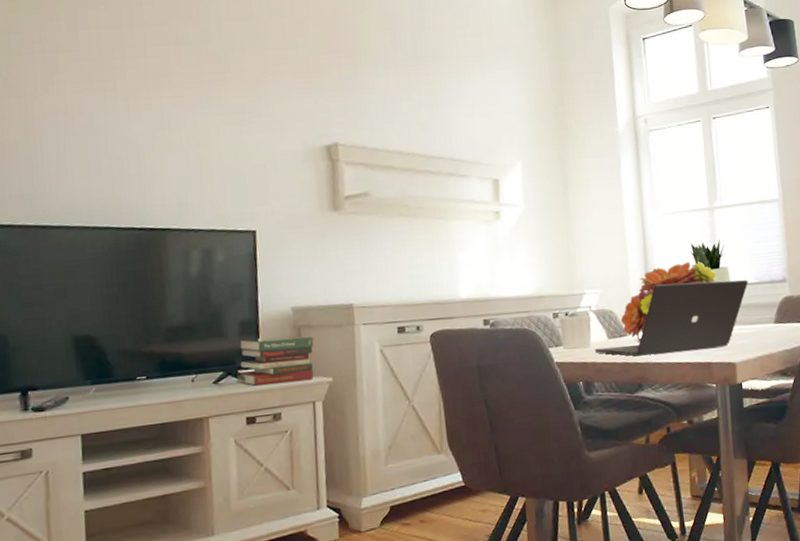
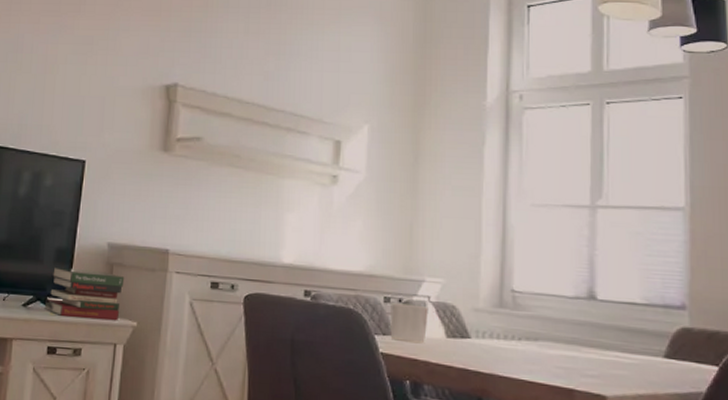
laptop: present [594,279,748,356] -> none [428,285,633,375]
flower bouquet: present [620,261,717,341] -> none [464,264,593,347]
planter: present [690,239,731,283] -> none [560,244,610,297]

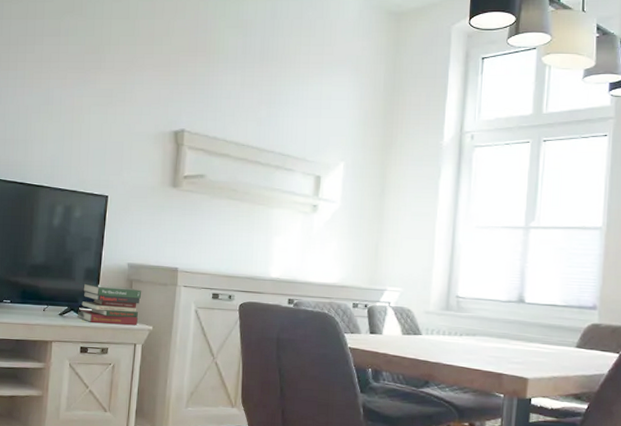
mug: present [390,303,429,344] -> none [357,308,389,340]

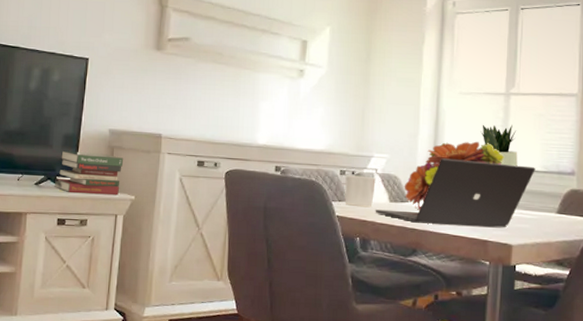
mug: none [357,308,389,340] -> present [345,175,376,208]
laptop: none [387,292,554,362] -> present [375,158,535,228]
flower bouquet: none [417,275,522,342] -> present [404,141,505,209]
planter: none [497,258,536,300] -> present [480,124,518,166]

